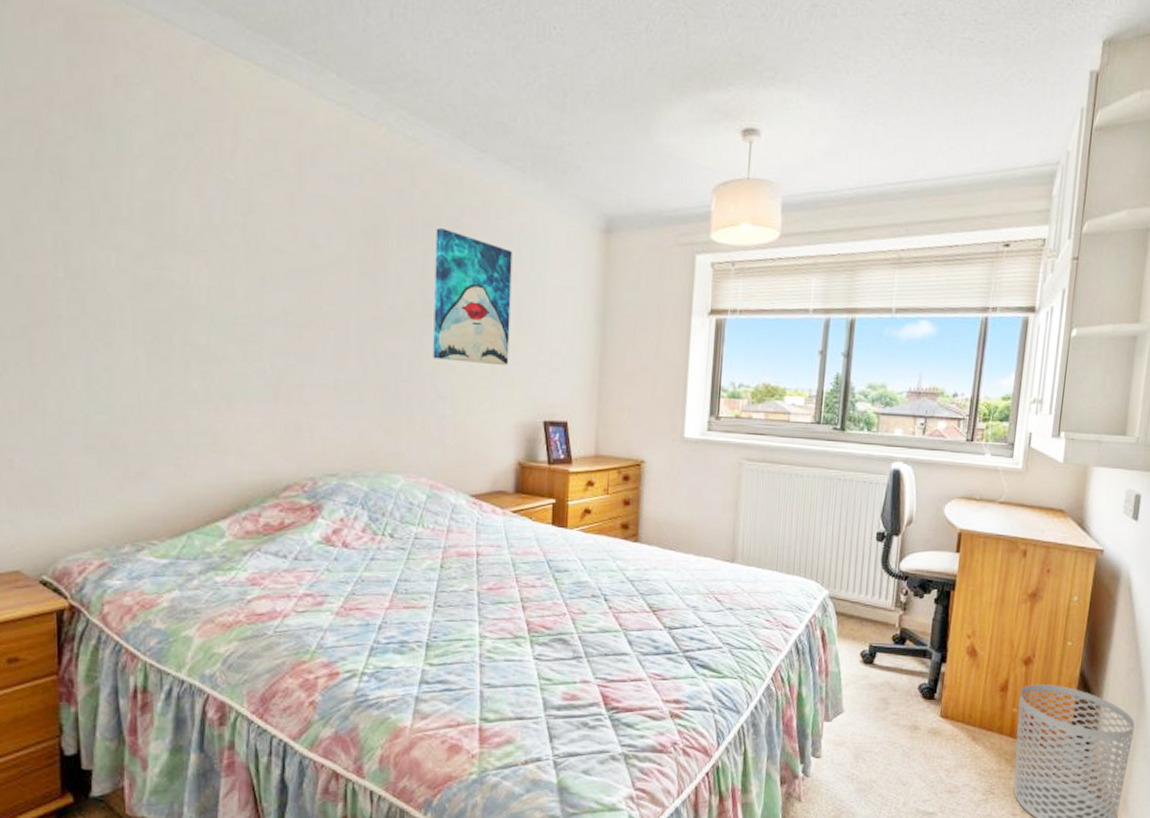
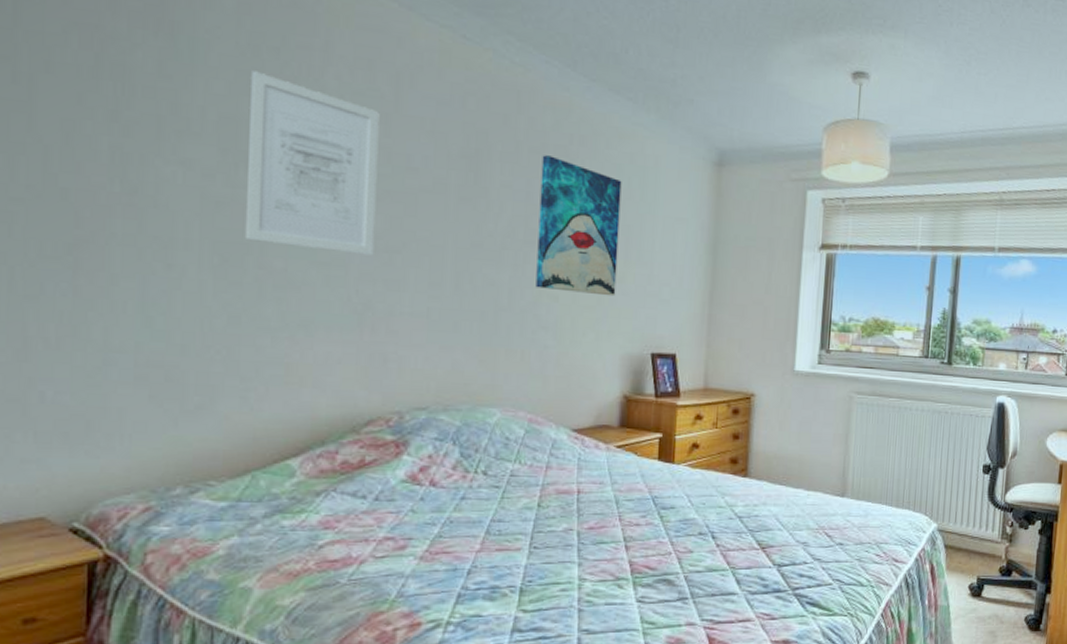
wall art: none [170,157,285,331] -> present [244,70,380,256]

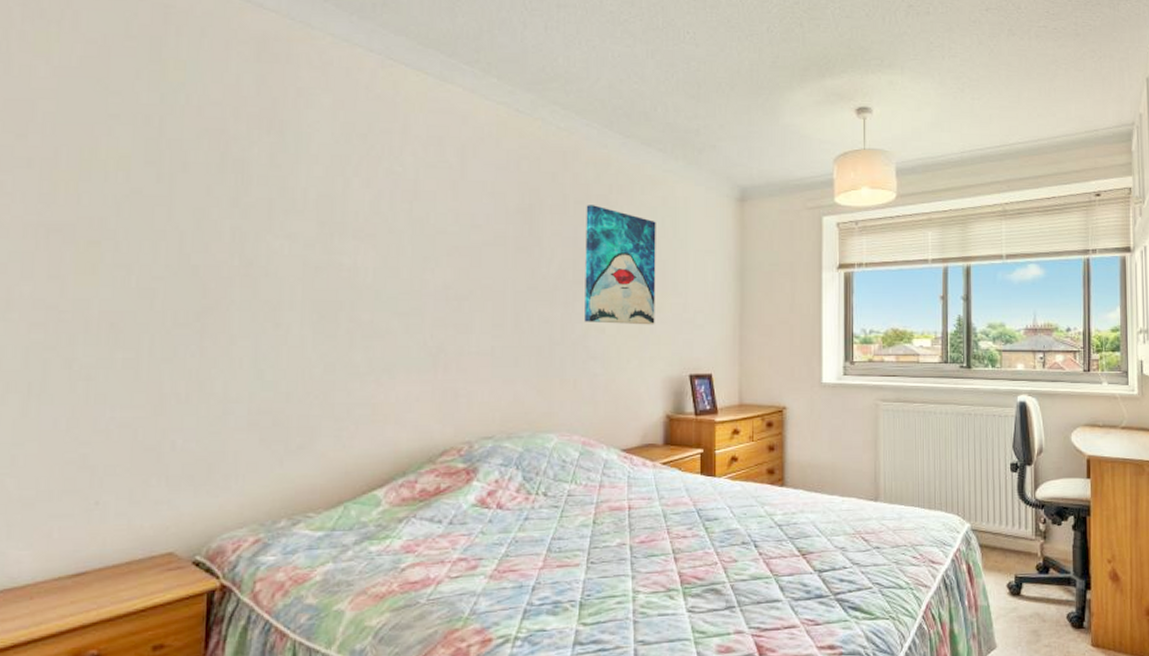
wall art: present [244,70,380,256] -> none [338,155,448,304]

